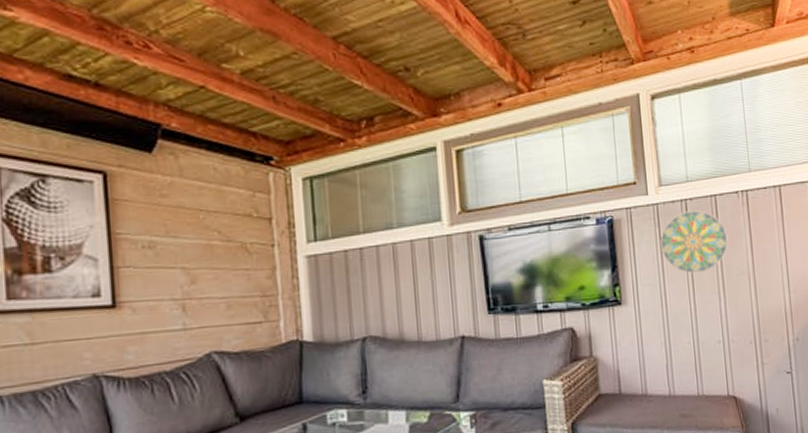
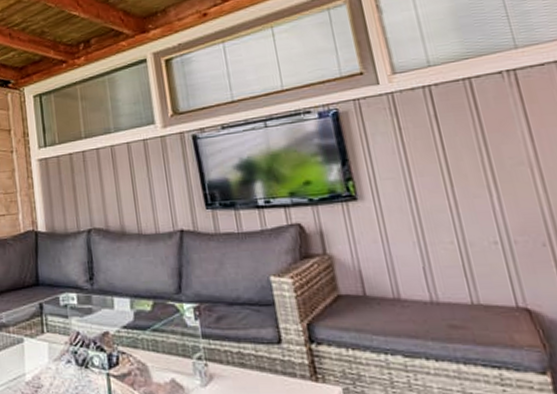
decorative plate: present [660,210,729,274] -> none [400,96,495,166]

